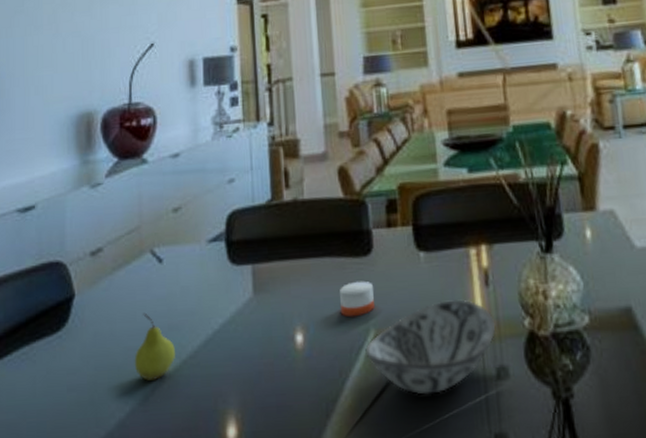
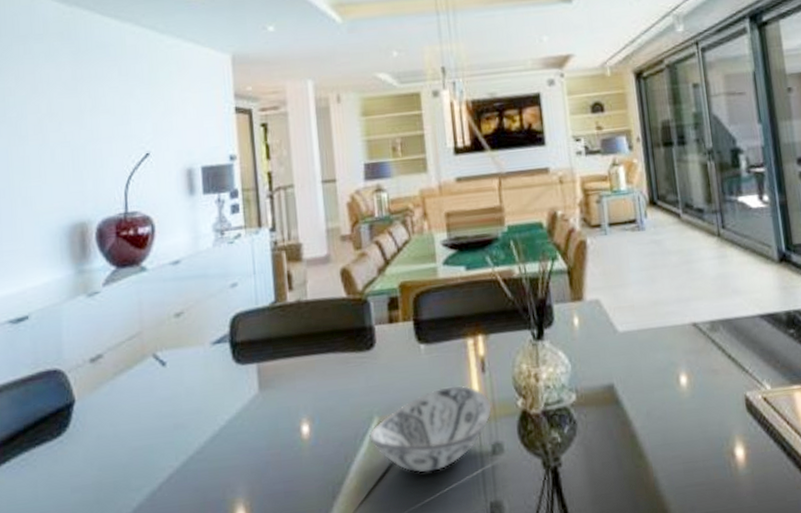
fruit: present [134,312,175,381] -> none [139,414,182,477]
candle: present [340,281,374,318] -> none [344,373,378,407]

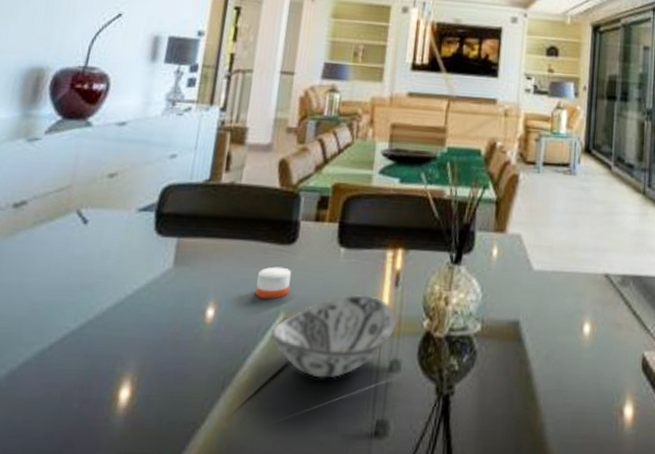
candle: none [344,373,378,407] -> present [255,266,291,300]

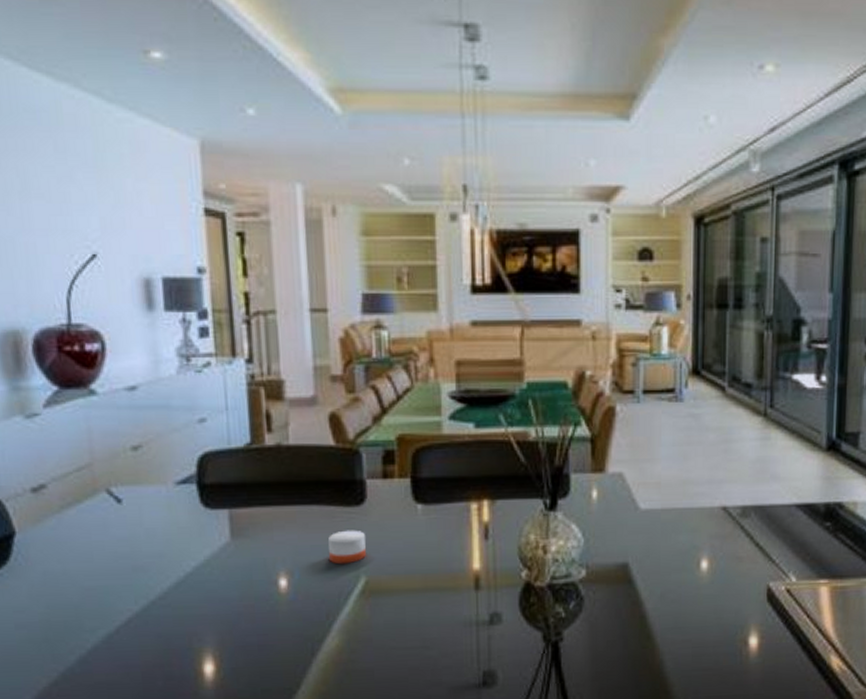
decorative bowl: present [271,294,398,379] -> none [355,551,492,637]

